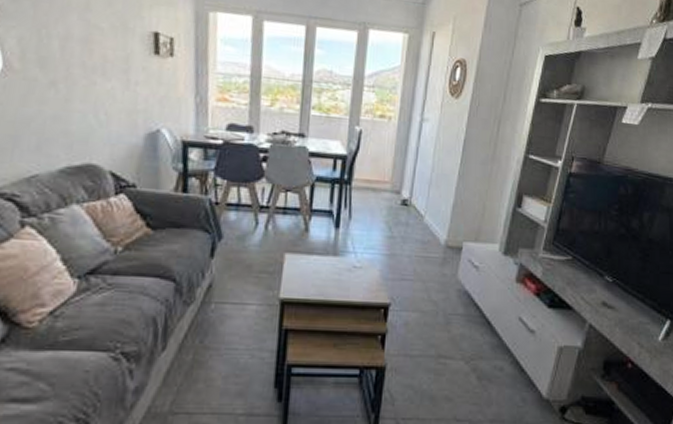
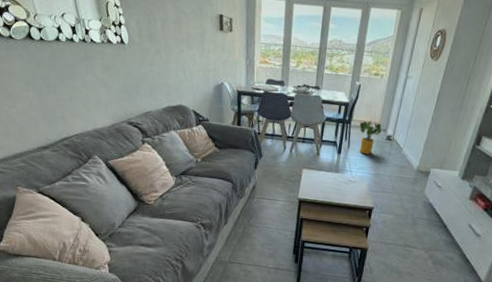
house plant: none [363,178,394,228] -> present [359,120,382,155]

